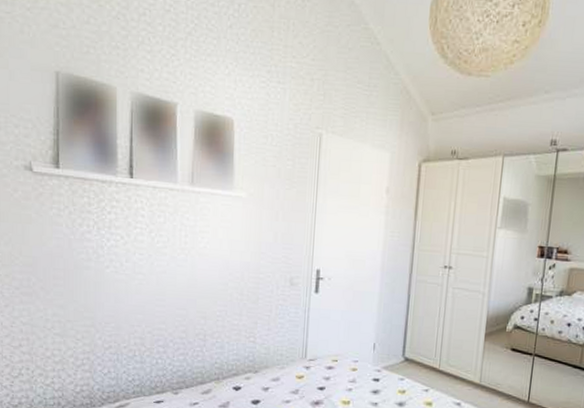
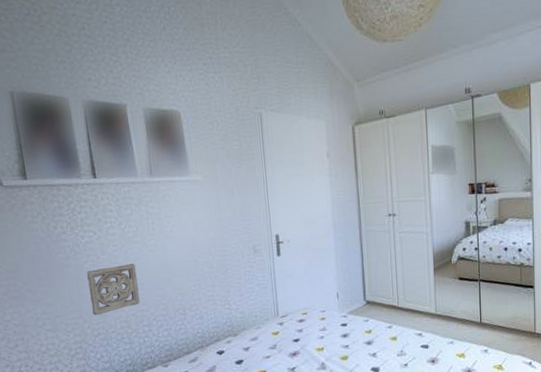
wall ornament: none [107,276,160,327] -> present [87,264,140,316]

